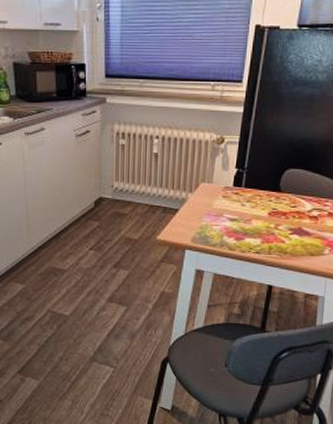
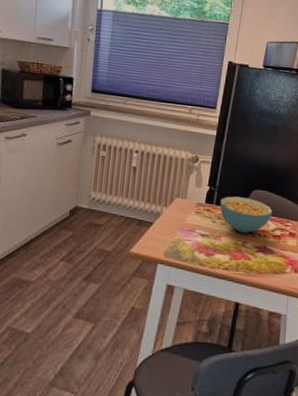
cereal bowl: none [249,177,309,215] -> present [220,196,273,233]

